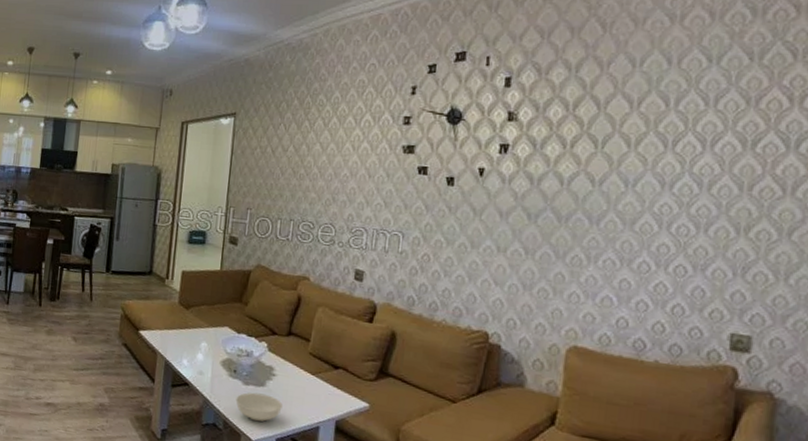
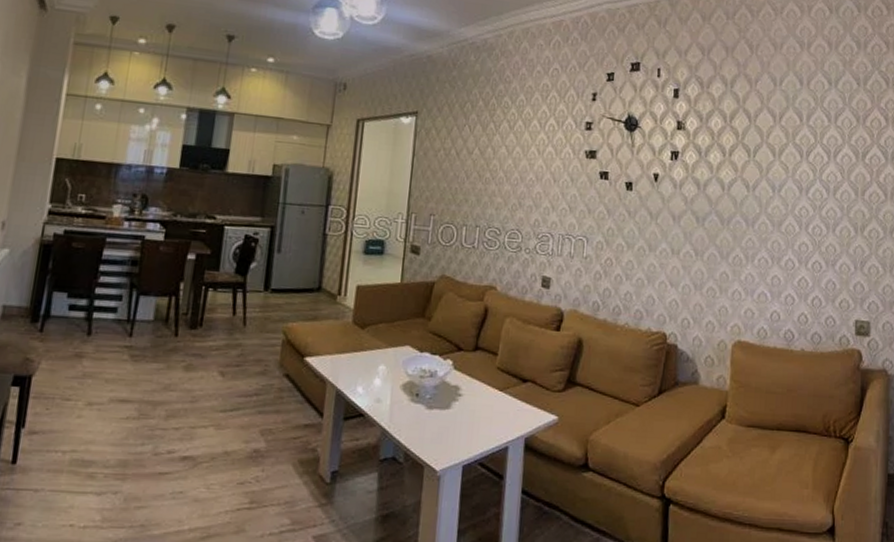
bowl: present [235,392,283,422] -> none [418,416,469,450]

